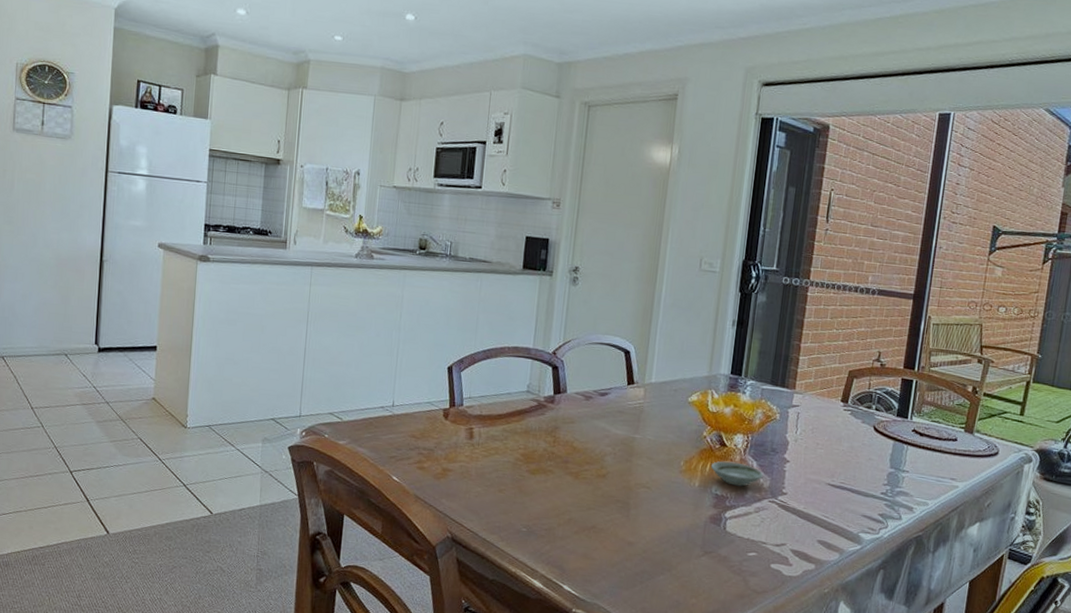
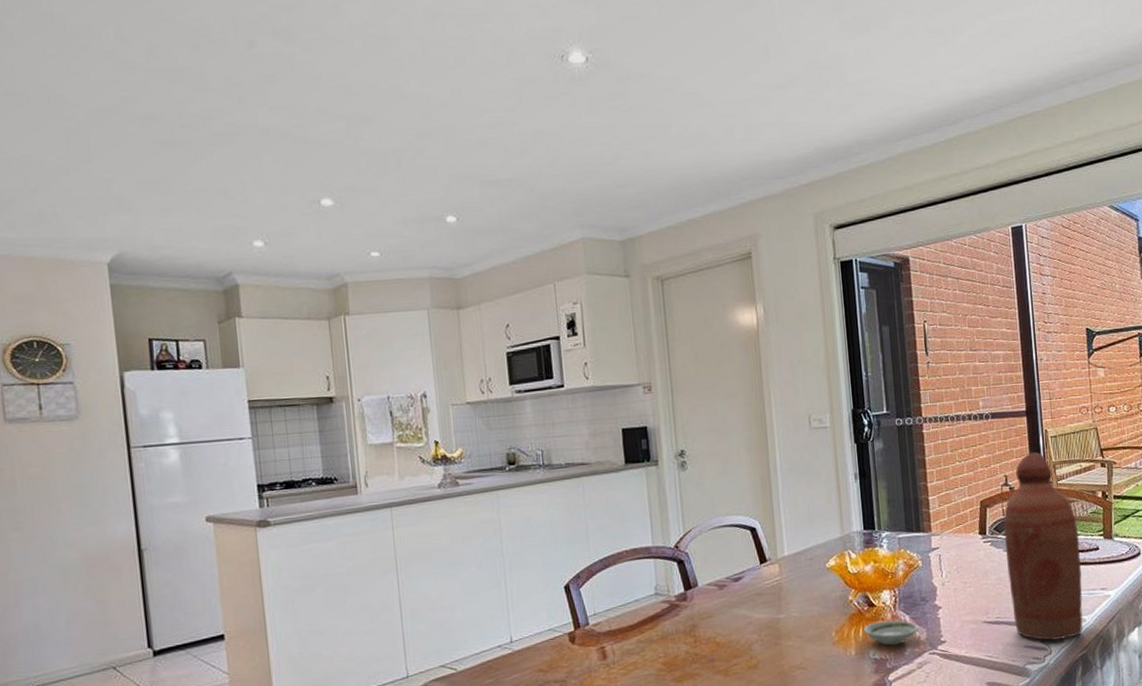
bottle: none [857,335,941,517] -> present [1004,452,1083,641]

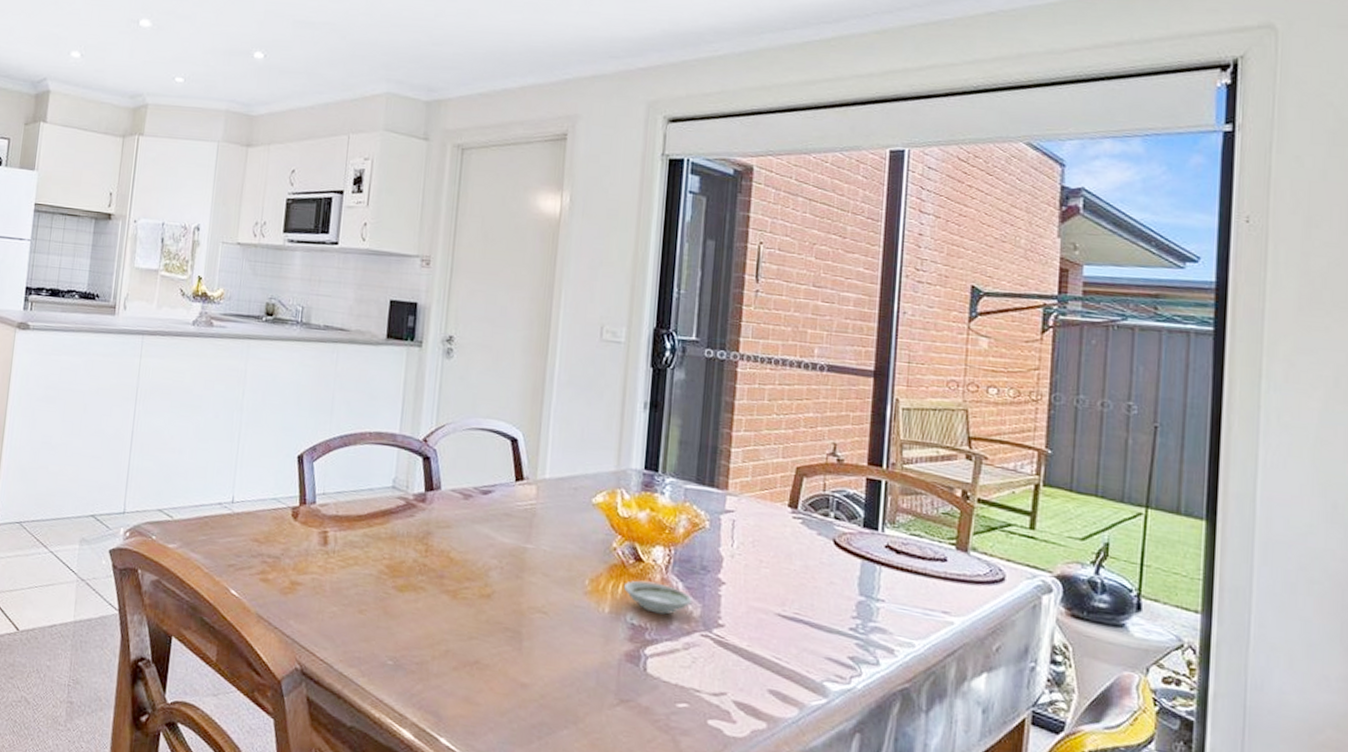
bottle: present [1004,452,1083,641] -> none [817,423,922,663]

